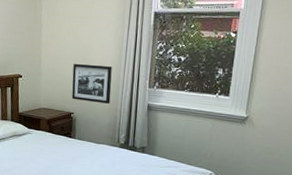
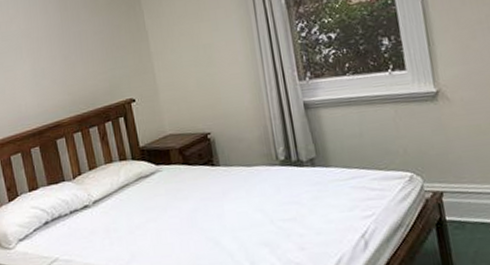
picture frame: present [71,63,112,104] -> none [196,64,255,116]

